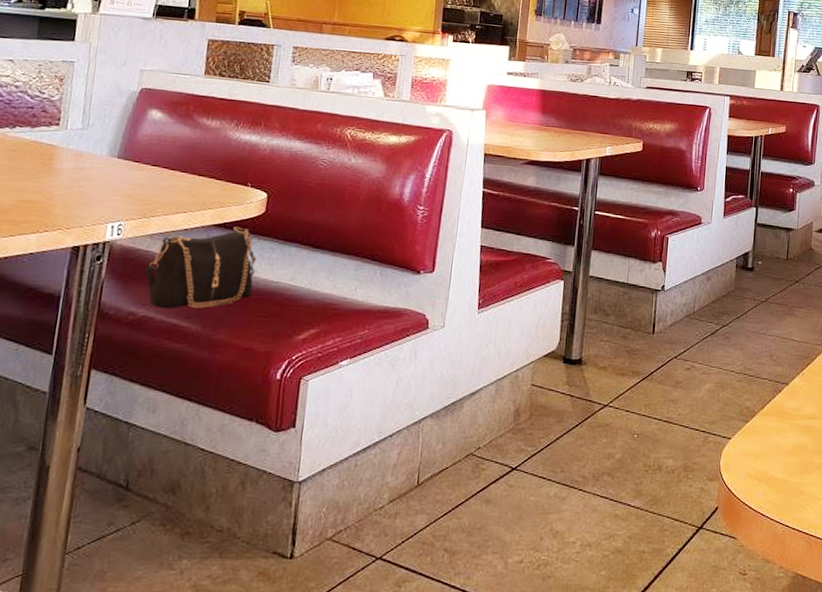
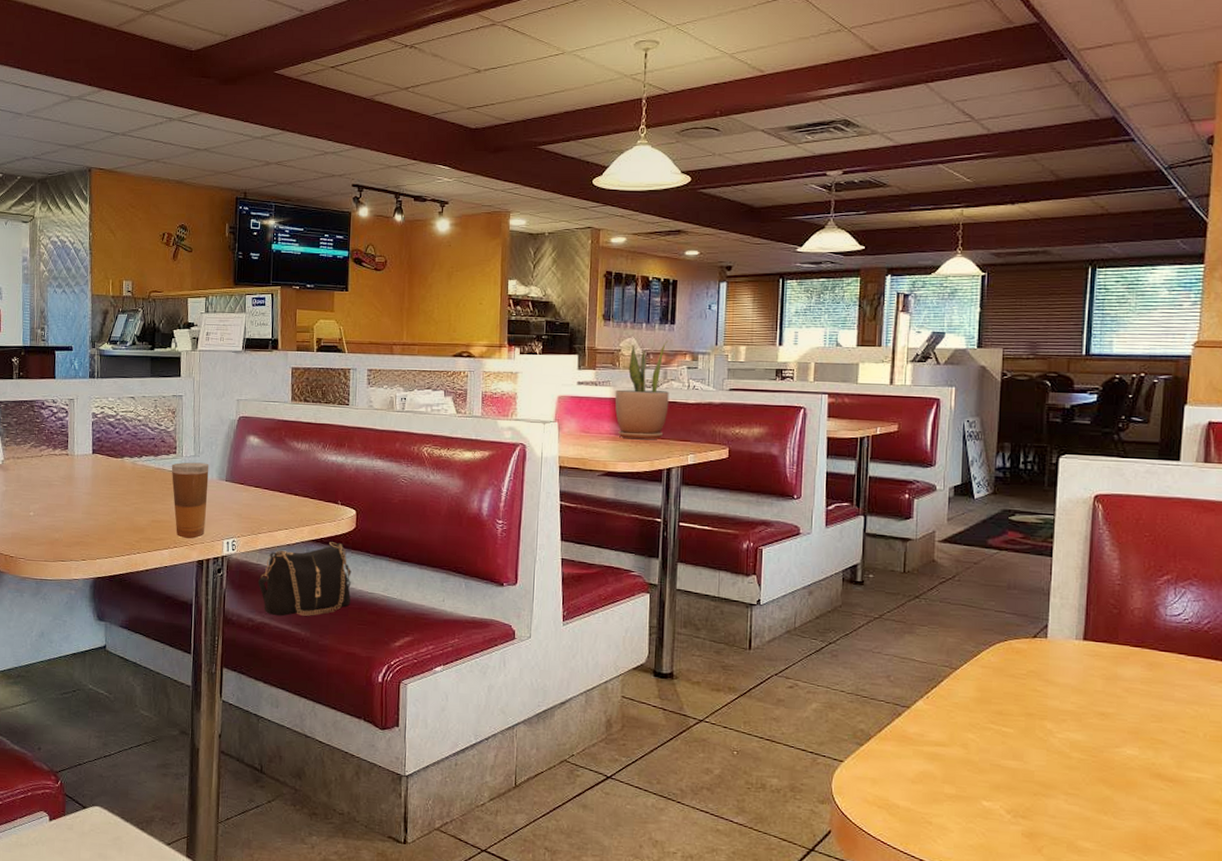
beverage cup: none [48,135,99,222] -> present [171,462,209,539]
potted plant: none [541,38,594,131] -> present [615,340,669,440]

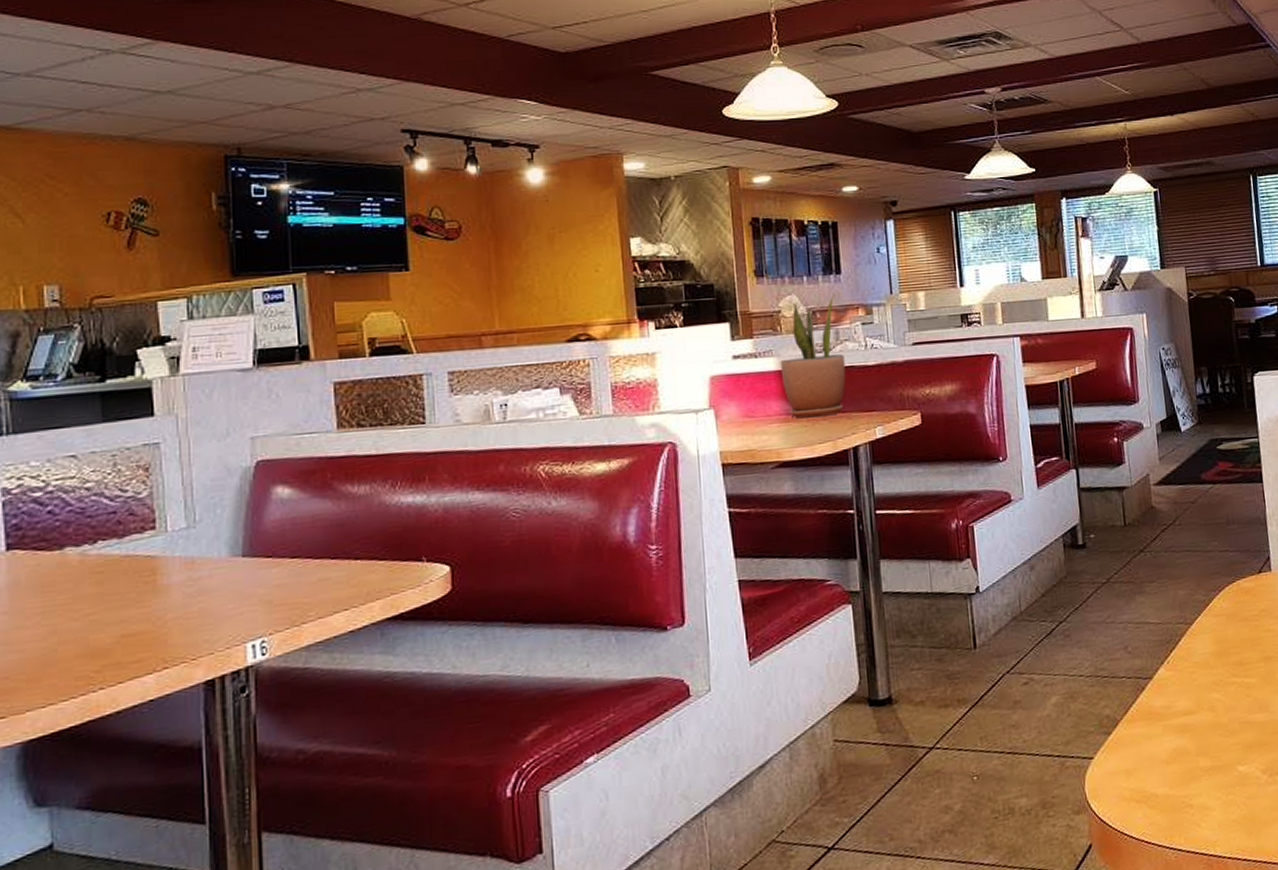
beverage cup: present [171,462,209,539] -> none [149,535,214,653]
handbag: present [258,542,352,617] -> none [308,614,454,738]

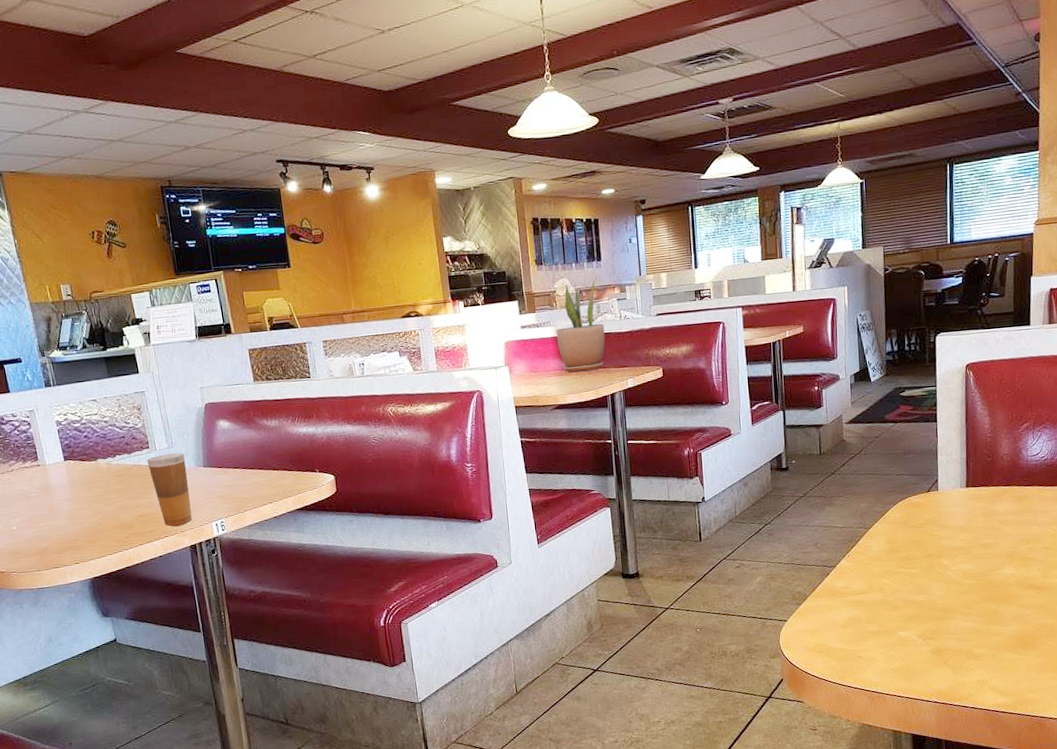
beverage cup: none [149,535,214,653] -> present [146,453,193,527]

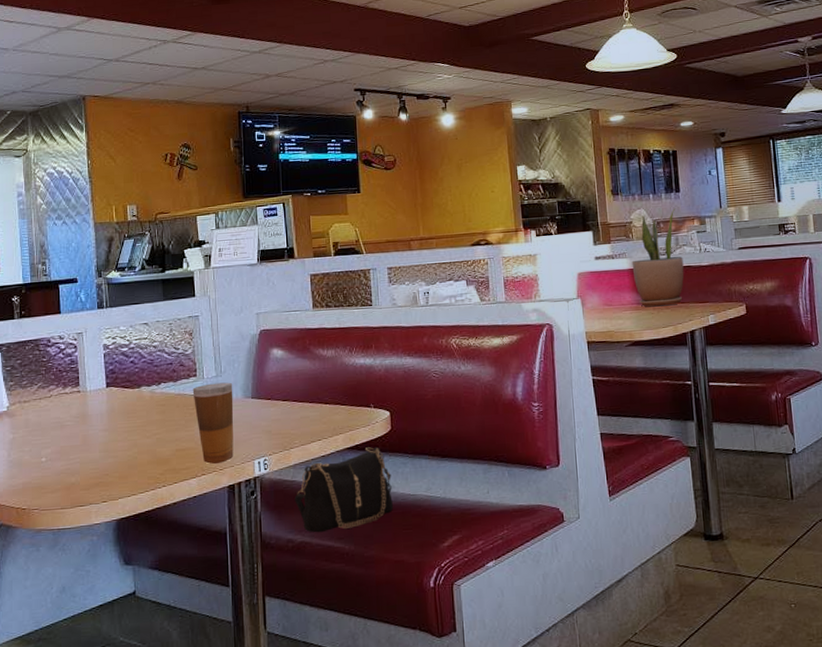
handbag: none [252,507,343,584] -> present [295,447,393,533]

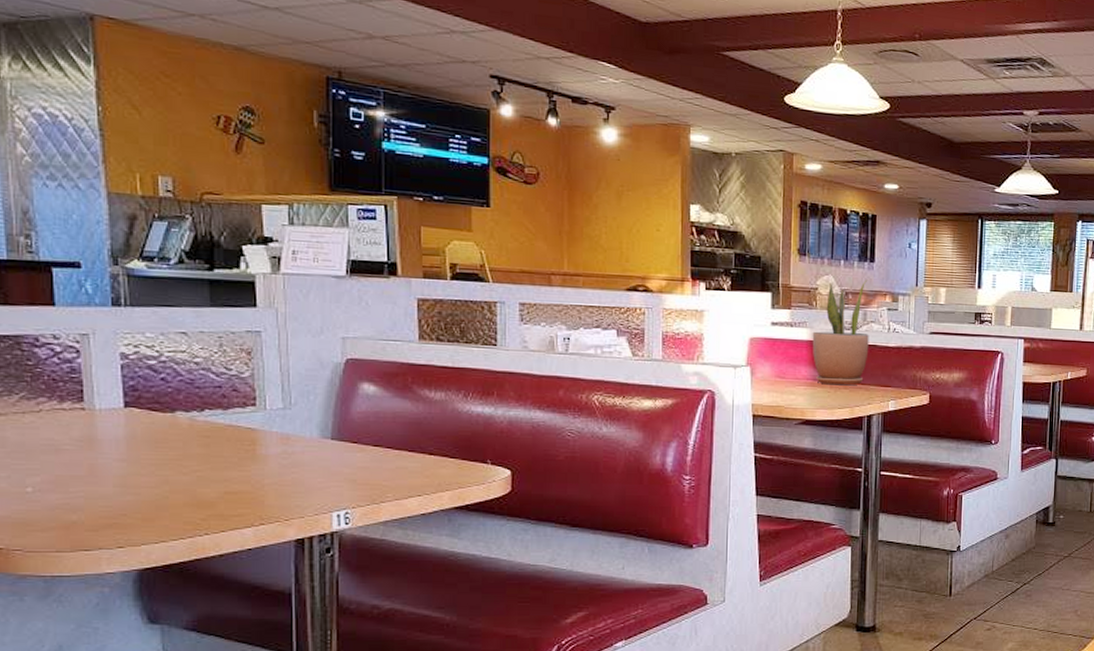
beverage cup: present [192,382,234,464] -> none [249,416,306,512]
handbag: present [295,447,393,533] -> none [384,509,508,600]

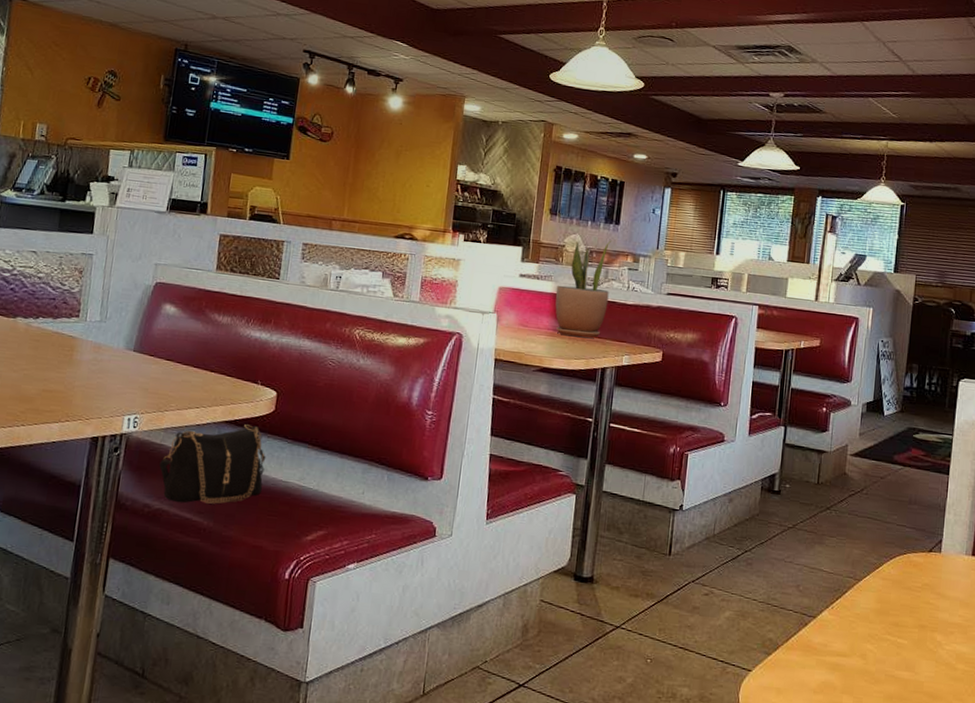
handbag: none [384,509,508,600] -> present [159,424,266,504]

